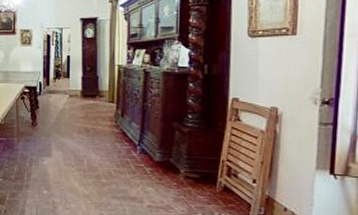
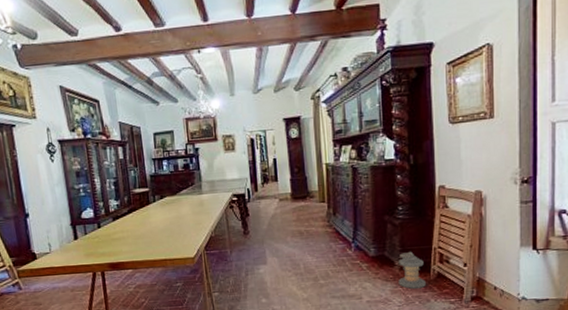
lantern: none [182,160,211,199] -> present [398,251,426,289]

